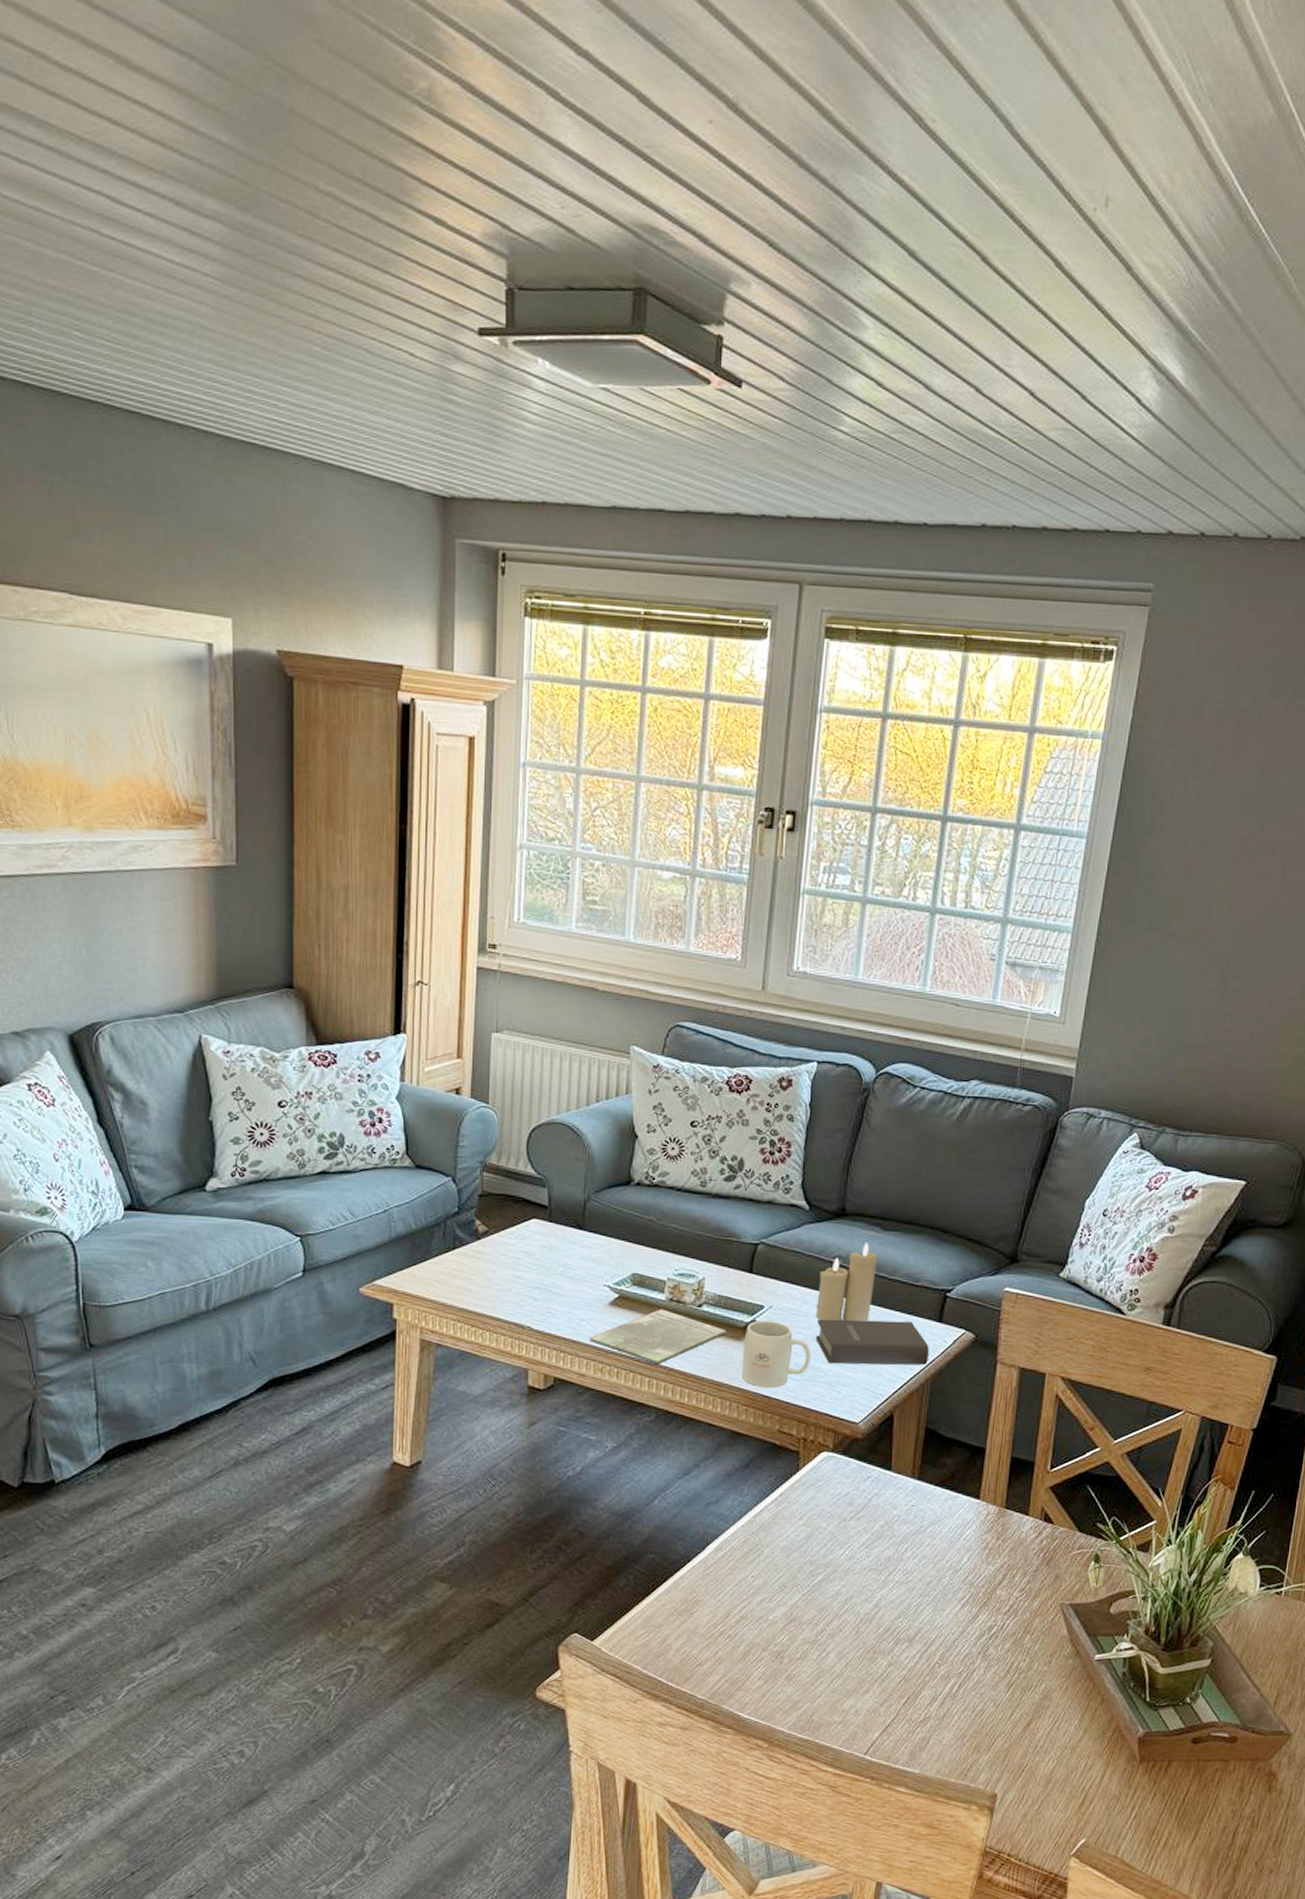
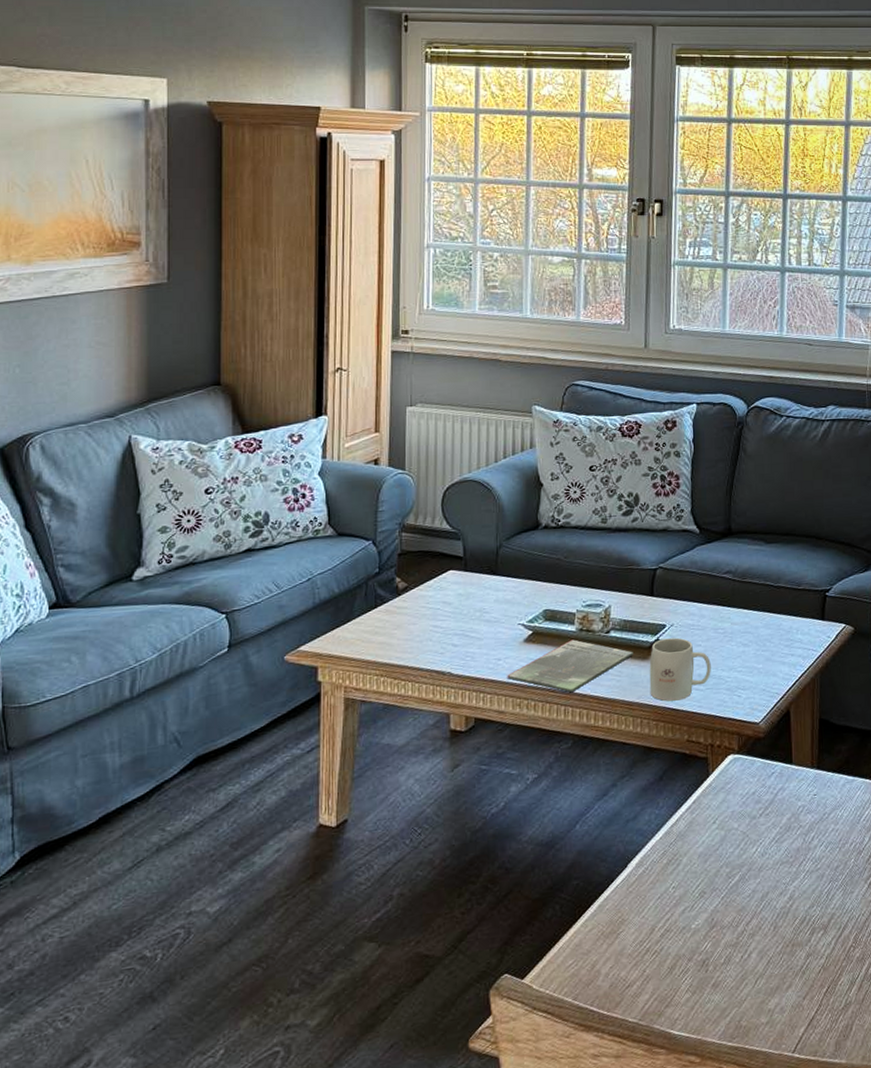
candle: present [815,1243,878,1321] -> none [712,556,763,631]
book: present [815,1318,929,1366] -> none [714,622,816,671]

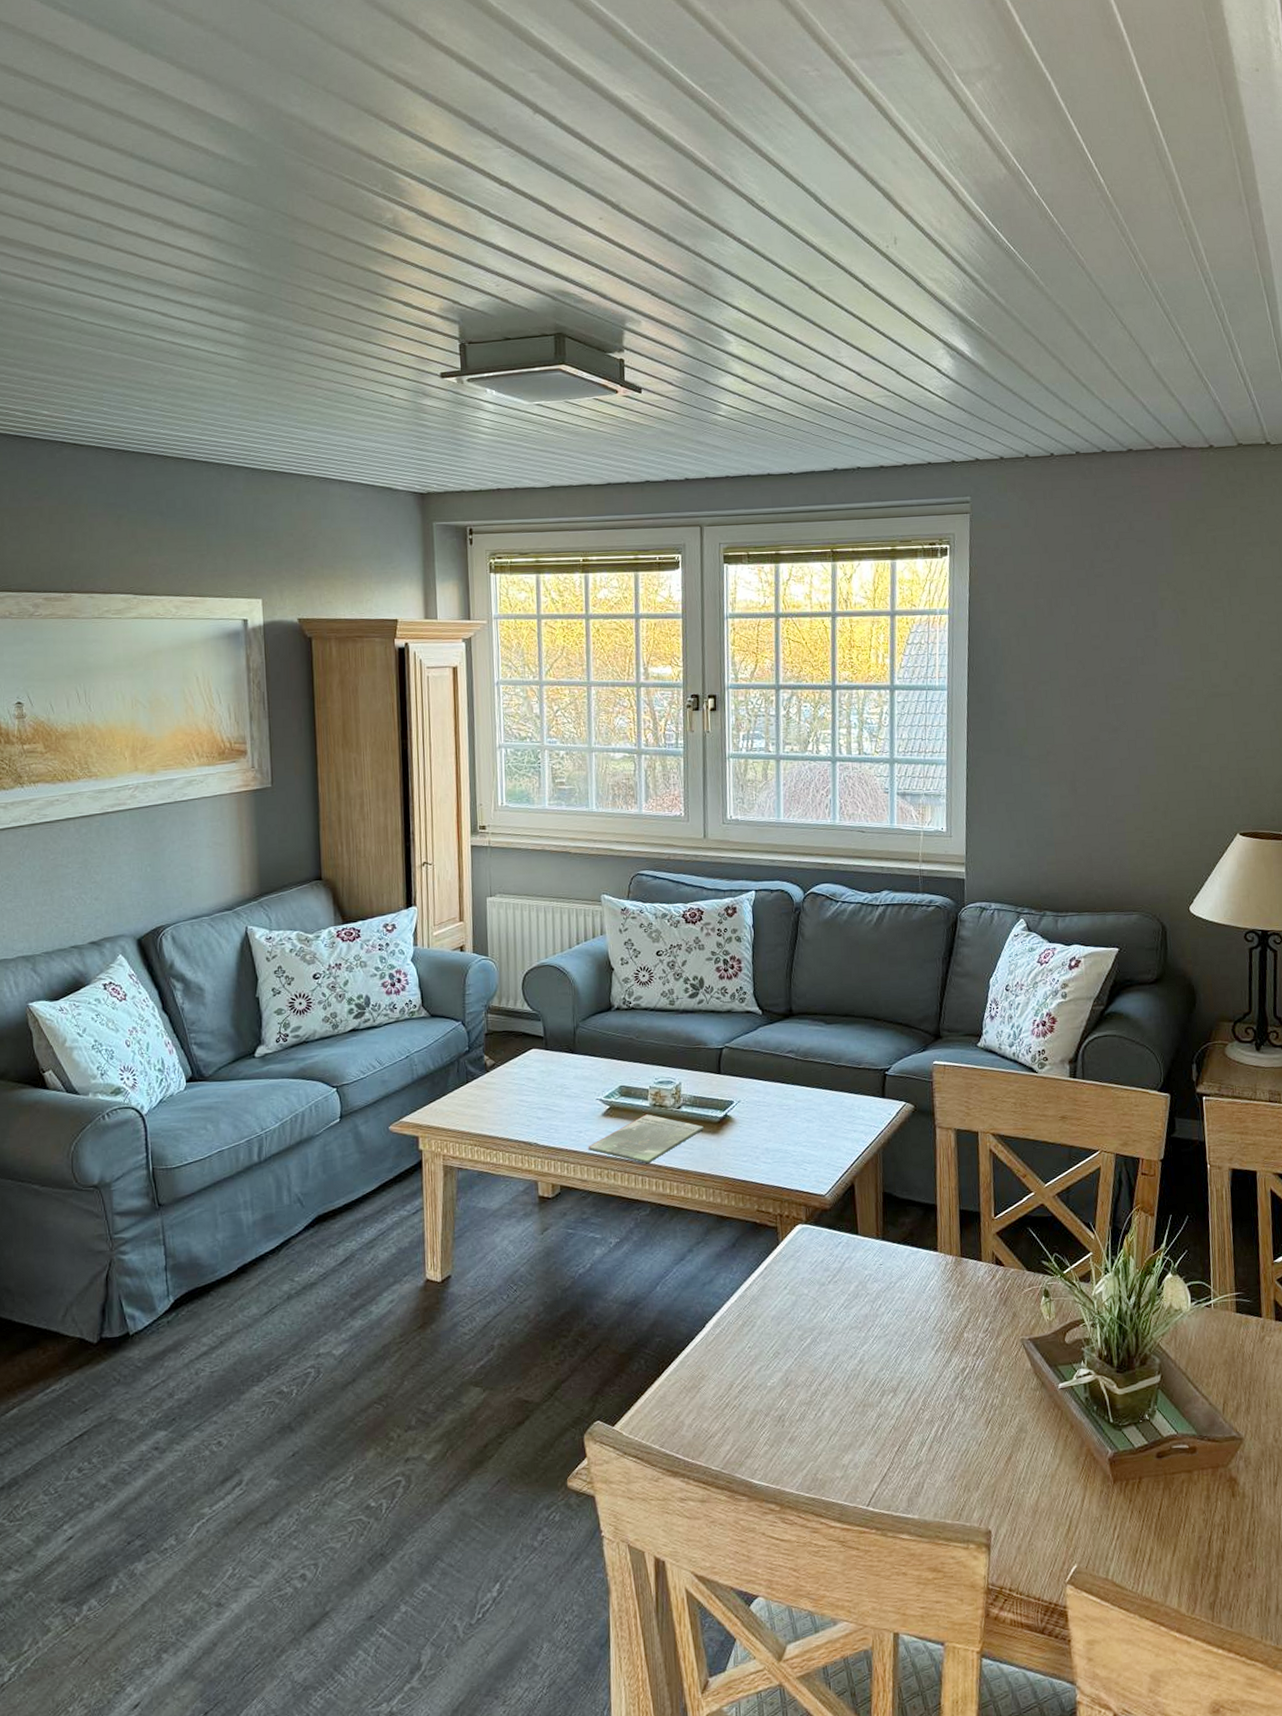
mug: present [649,637,711,702] -> none [719,1113,778,1173]

